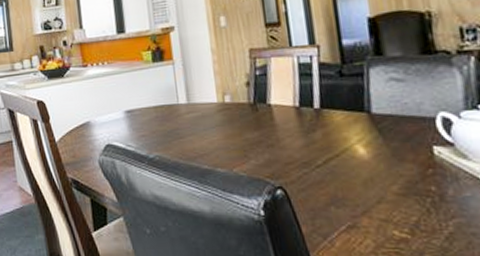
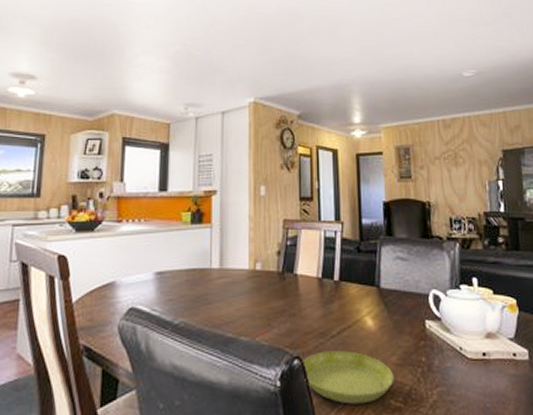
saucer: none [285,180,397,234] -> present [301,351,394,404]

